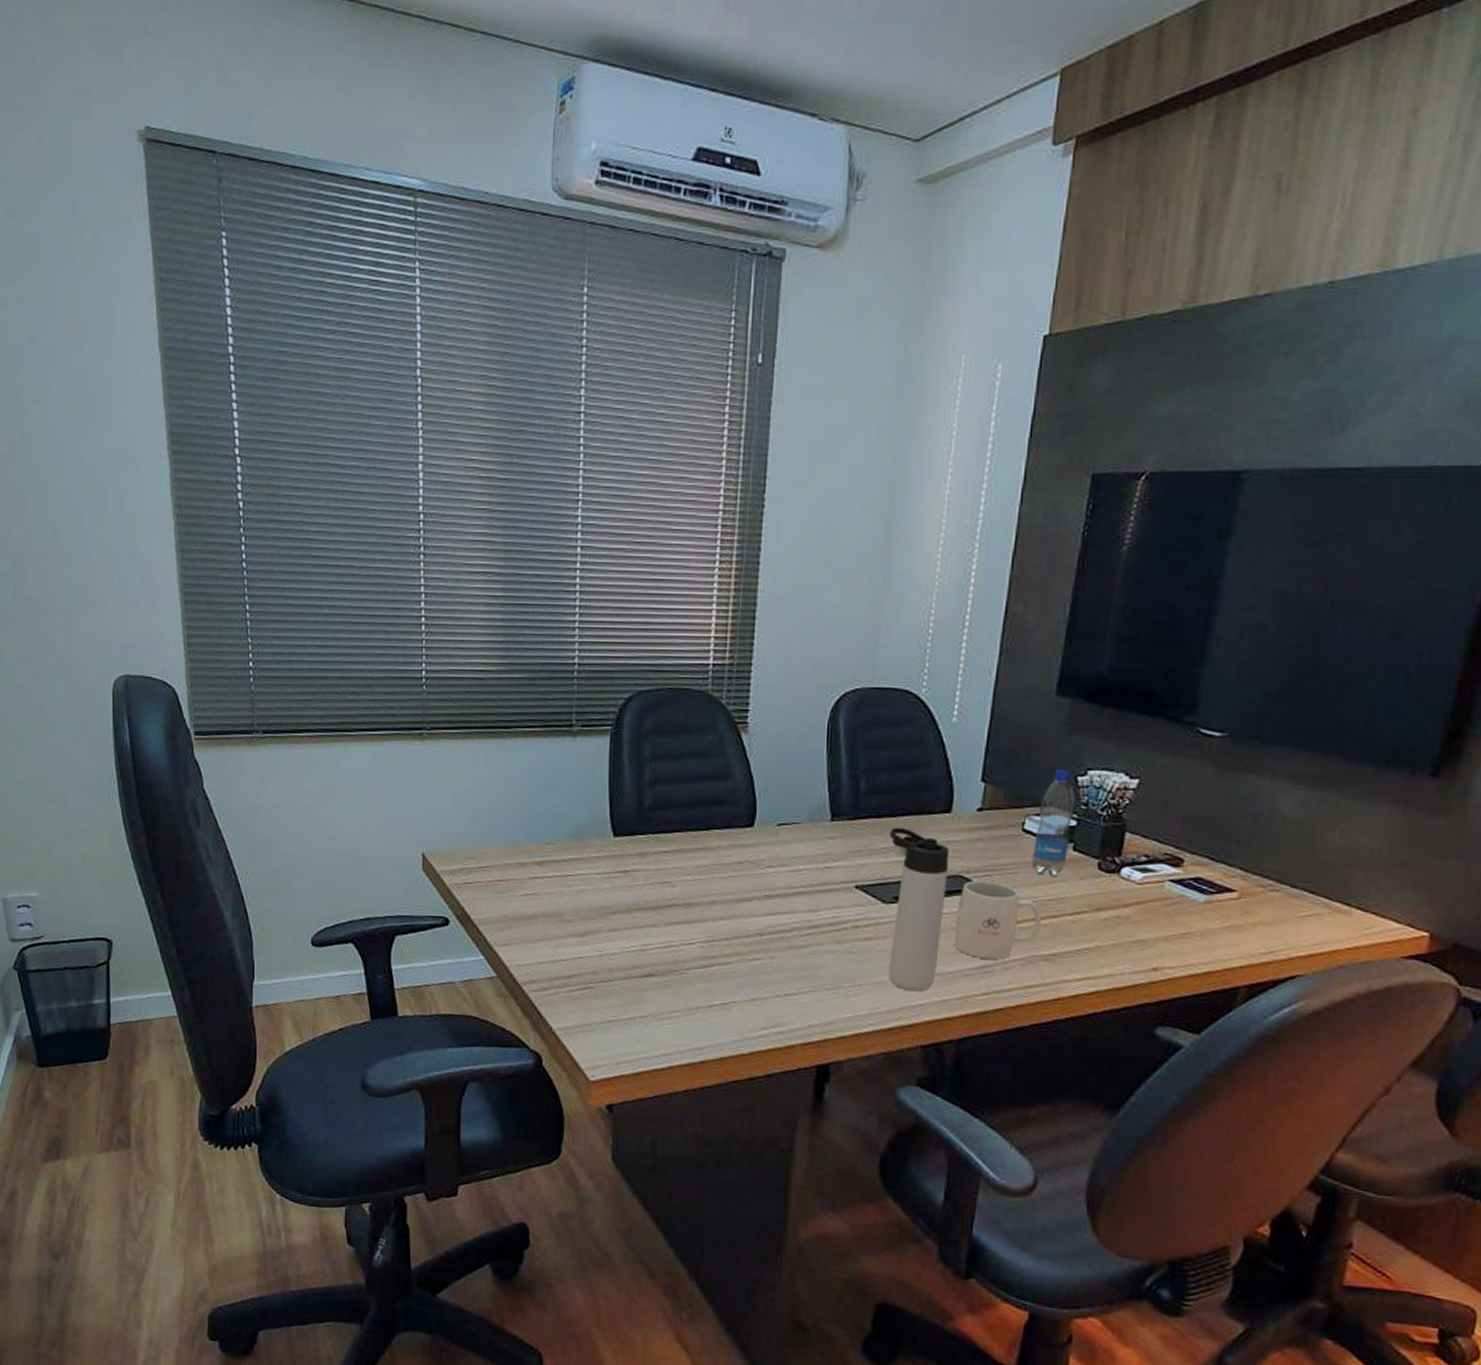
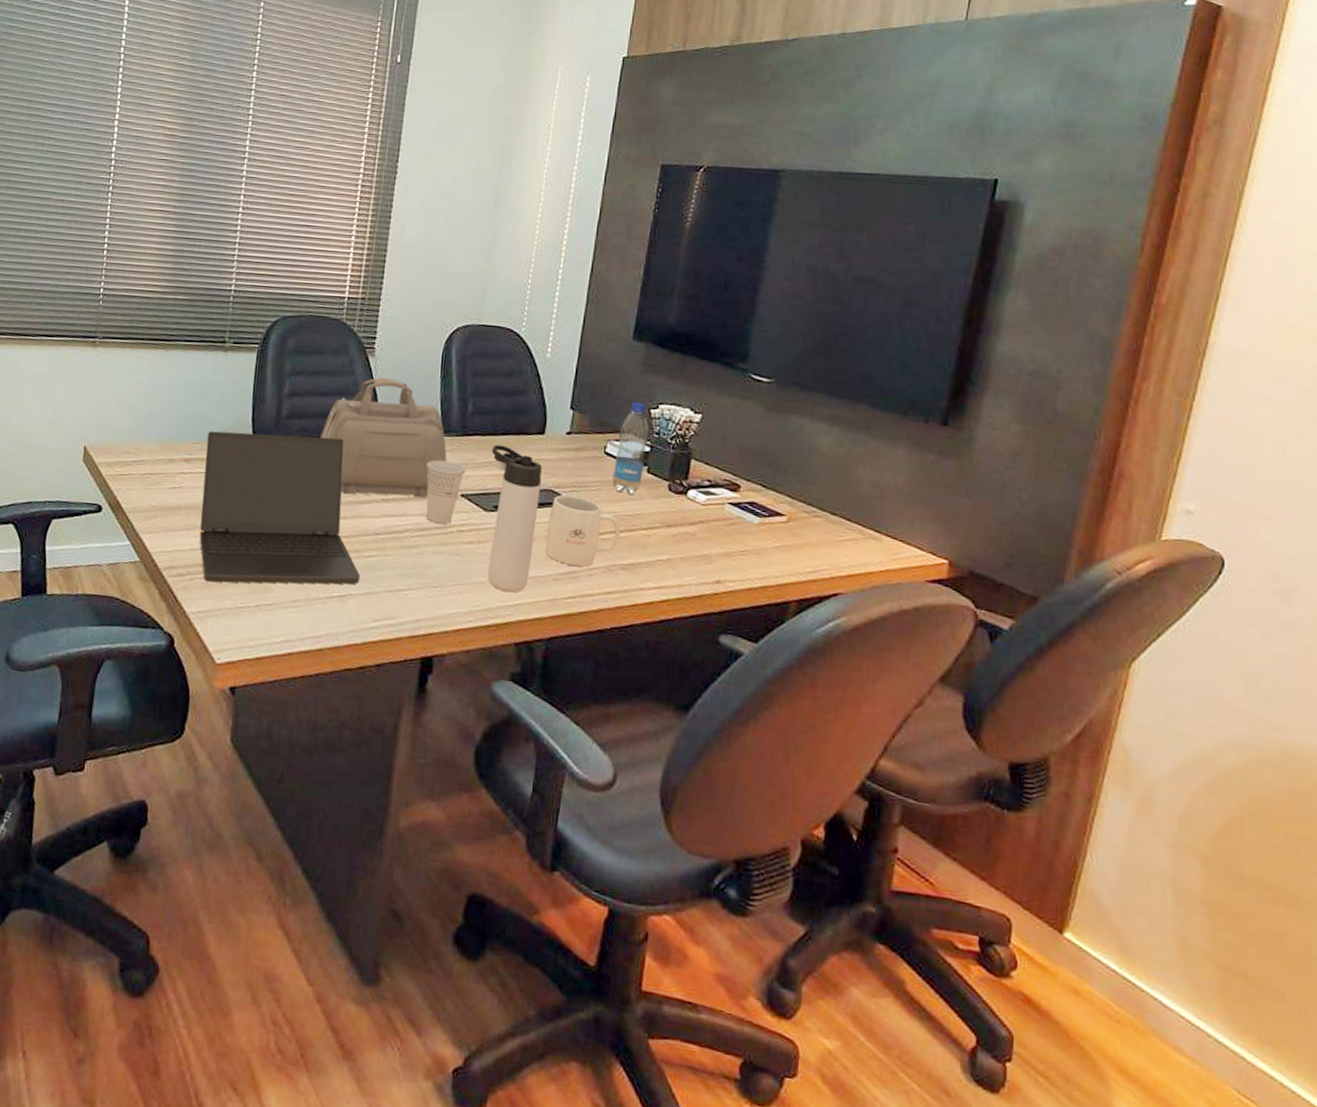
laptop: none [560,828,744,996] -> present [199,430,361,585]
handbag: none [690,756,838,893] -> present [320,377,447,498]
cup: none [813,848,860,921] -> present [426,460,466,525]

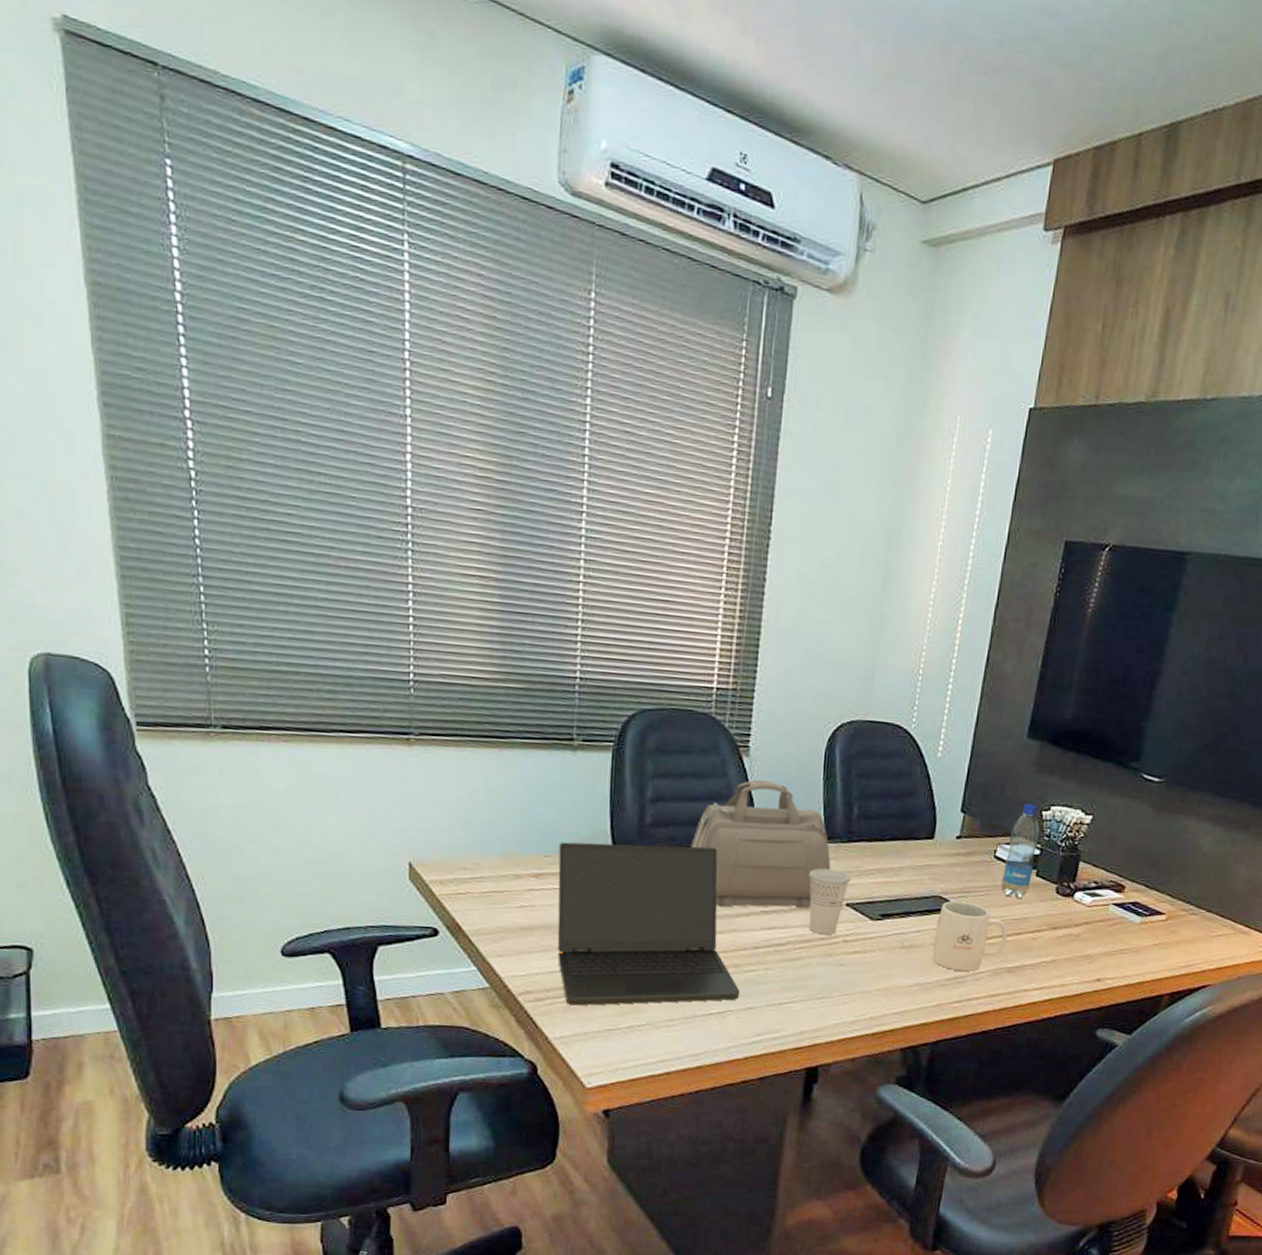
thermos bottle: present [487,444,542,593] -> none [873,851,930,1000]

